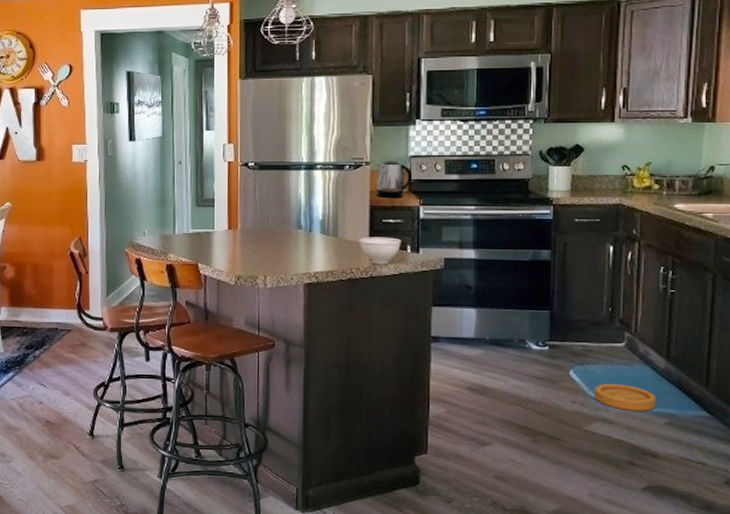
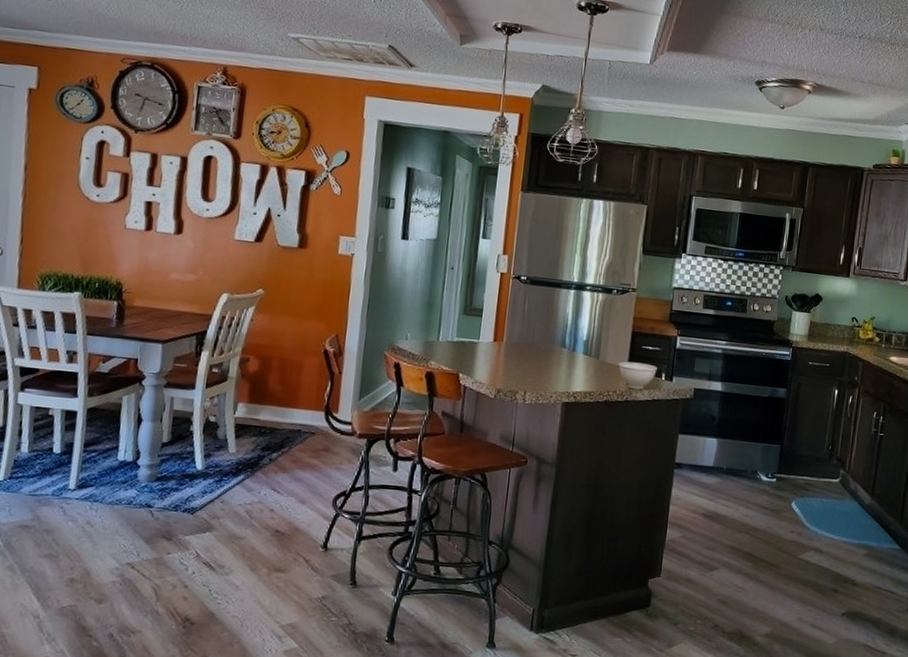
kettle: present [376,161,413,199] -> none [638,289,674,328]
pet bowl: present [594,384,657,411] -> none [810,516,860,543]

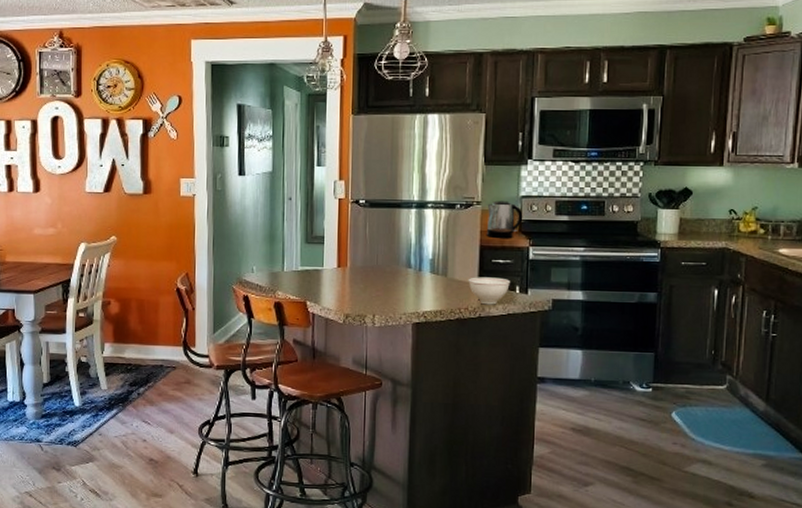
kettle: none [638,289,674,328] -> present [486,200,523,239]

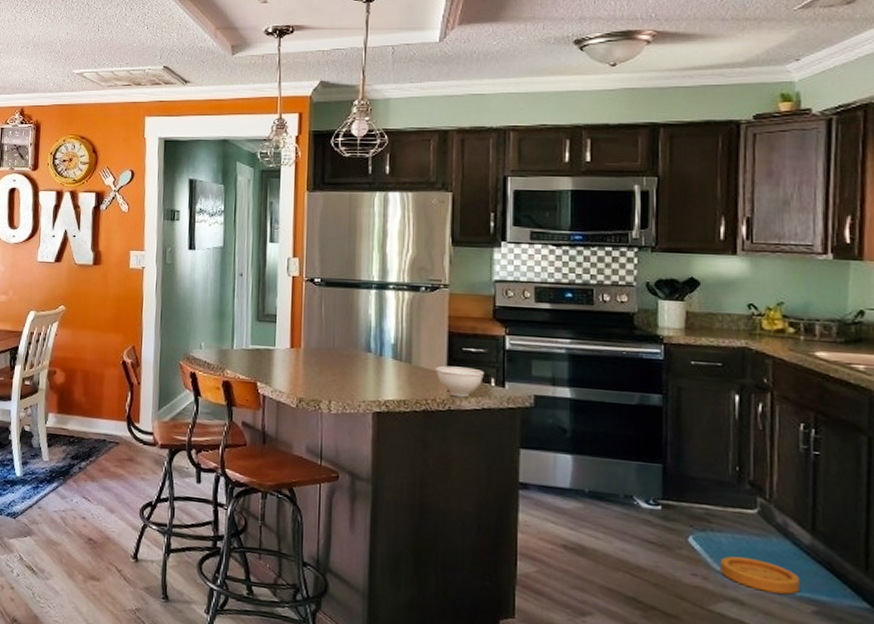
kettle: present [486,200,523,239] -> none [455,284,498,326]
pet bowl: none [694,426,755,453] -> present [719,556,801,595]

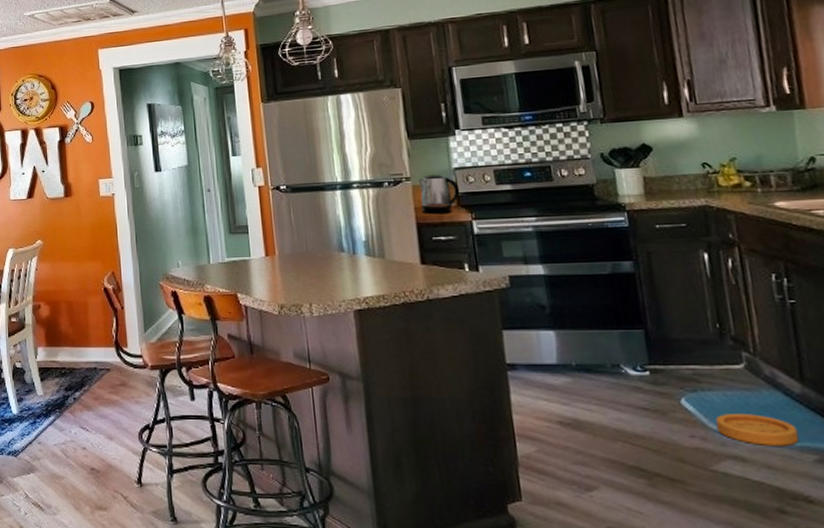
bowl: present [435,365,484,398] -> none [409,256,457,286]
kettle: none [455,284,498,326] -> present [419,174,460,215]

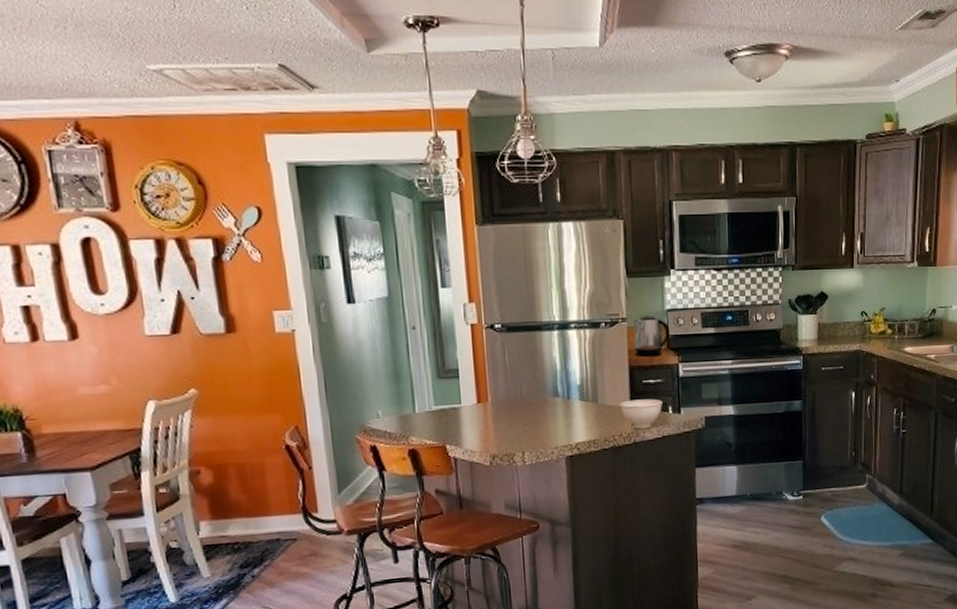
bowl: none [409,256,457,286] -> present [620,399,662,429]
pet bowl: present [715,414,800,446] -> none [842,523,892,548]

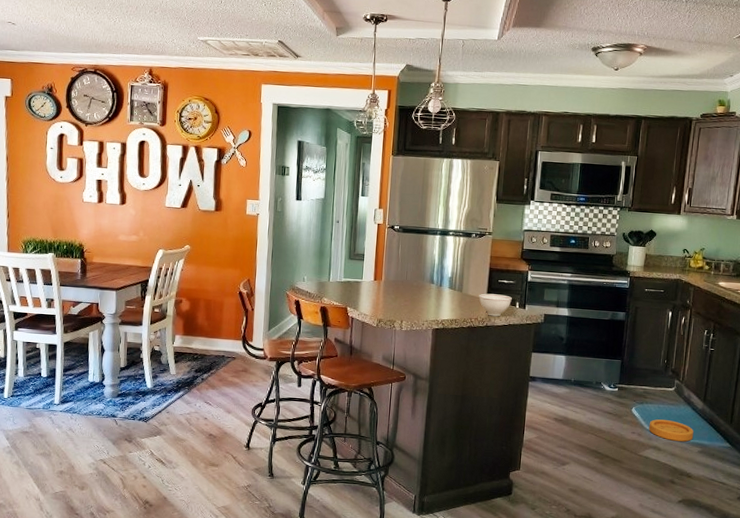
kettle: present [634,315,670,358] -> none [495,232,525,264]
pet bowl: none [842,523,892,548] -> present [648,419,694,442]

